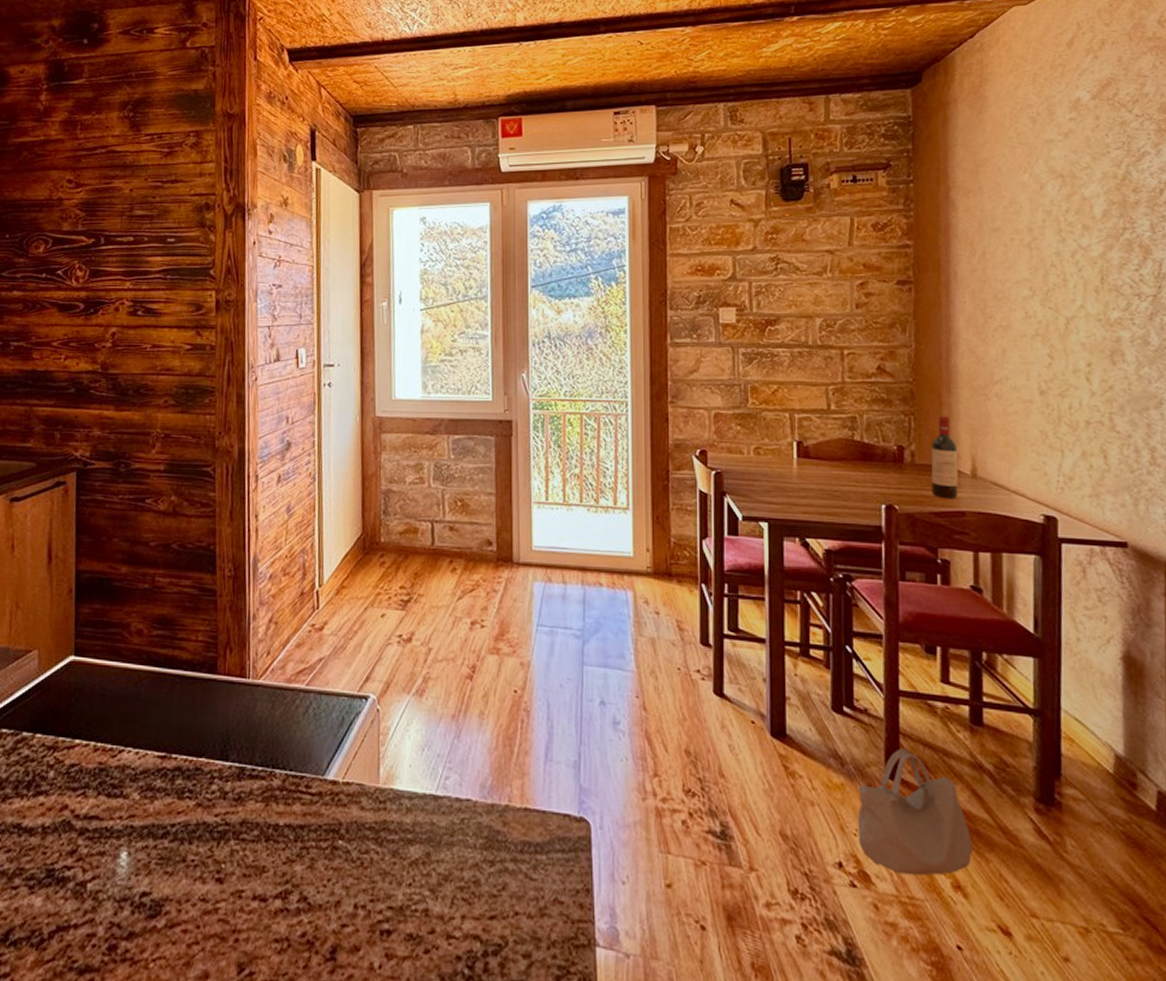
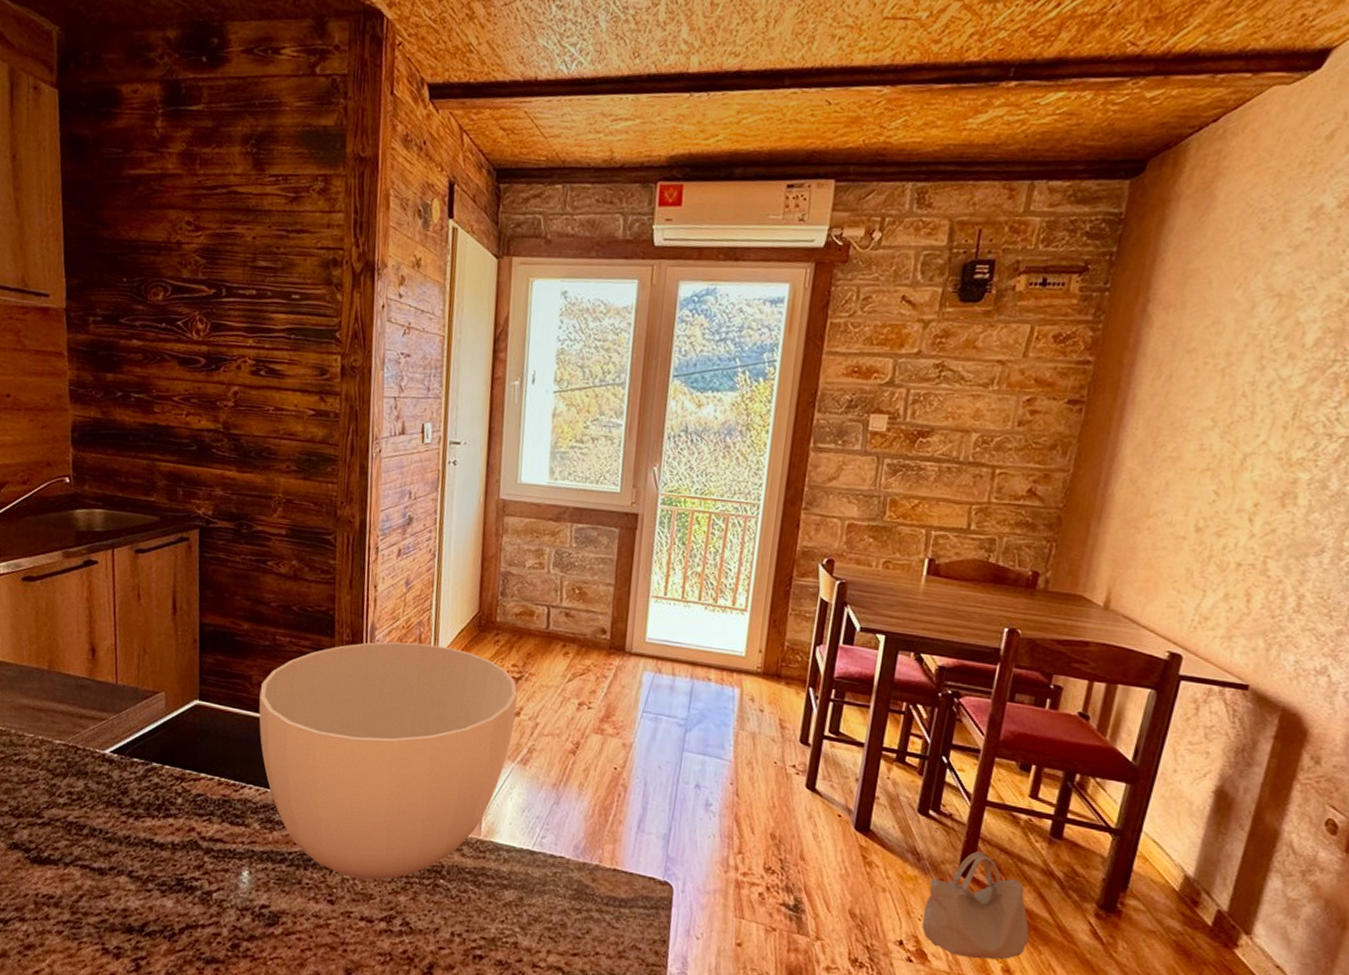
bowl: none [137,572,407,849] -> present [258,641,517,880]
wine bottle: present [930,416,959,500] -> none [1058,545,1096,629]

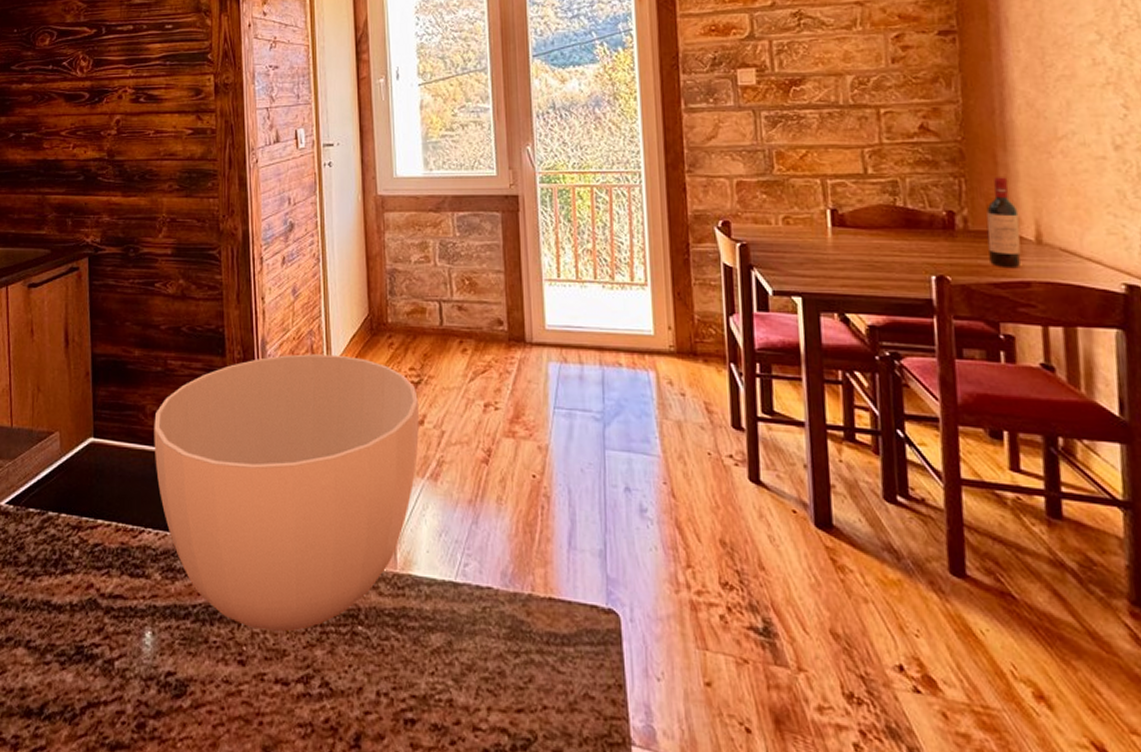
handbag: present [922,851,1030,960] -> none [918,542,1057,683]
wine bottle: none [1058,545,1096,629] -> present [986,177,1022,269]

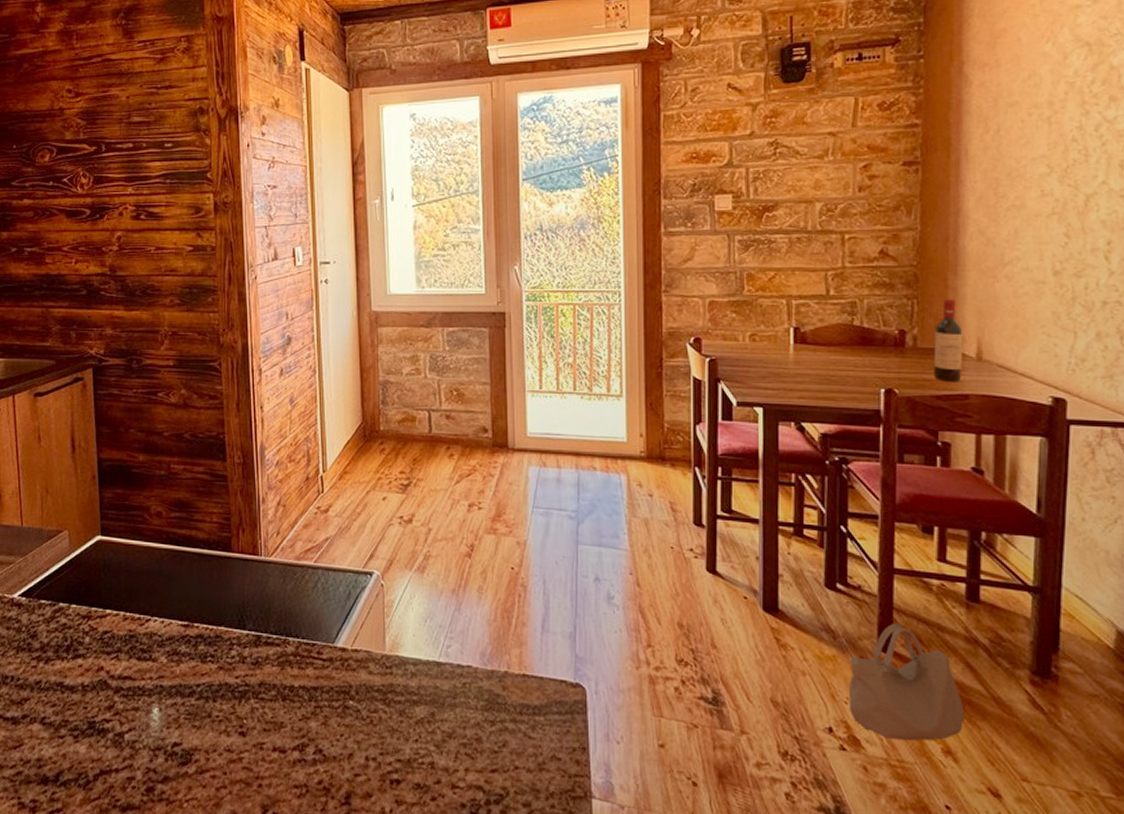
bowl: present [154,354,419,632] -> none [159,459,407,707]
handbag: none [918,542,1057,683] -> present [849,623,965,741]

